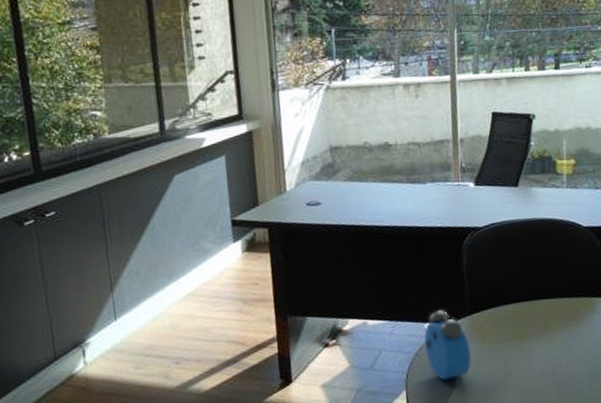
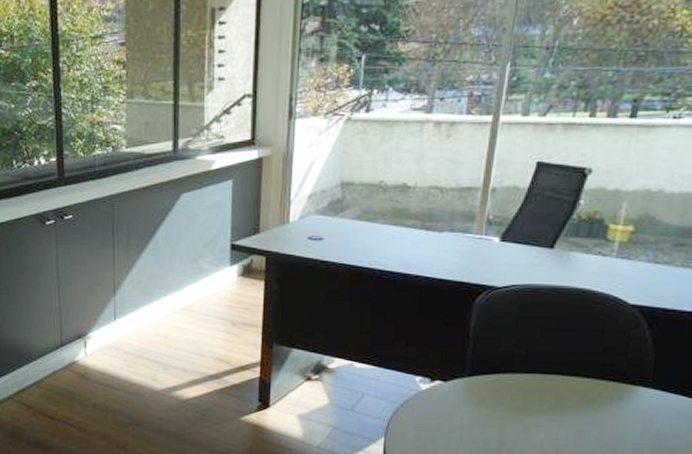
alarm clock: present [424,309,472,381] -> none [412,364,464,441]

